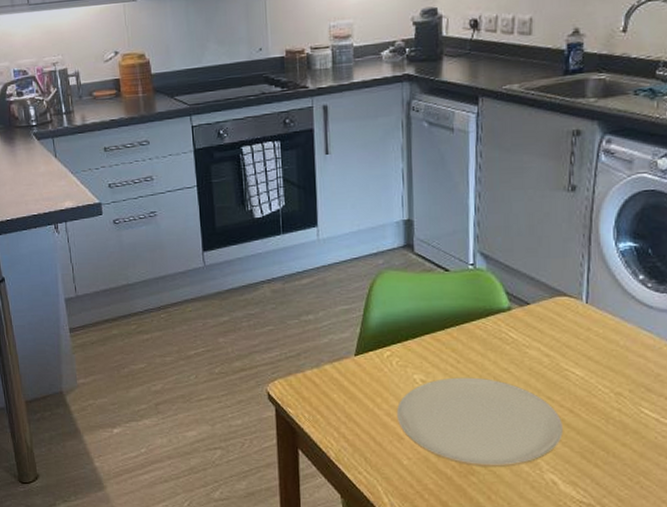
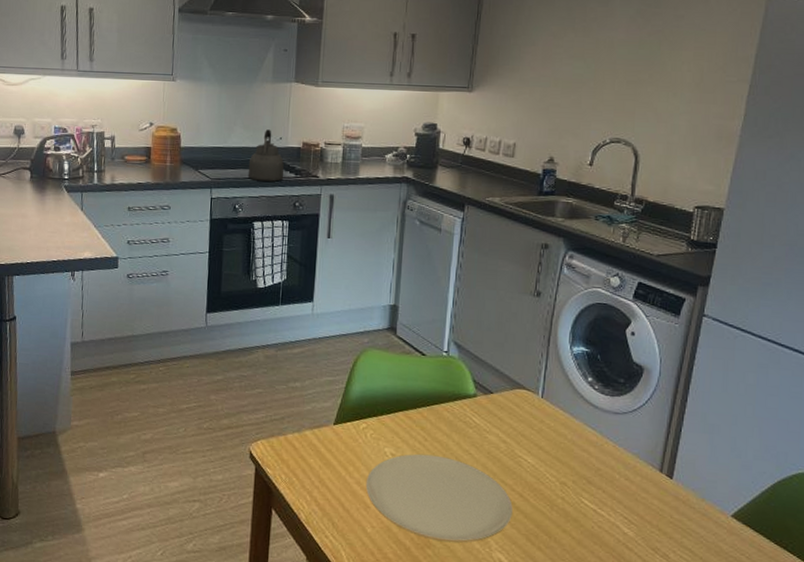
kettle: none [228,41,269,101] -> present [247,129,284,182]

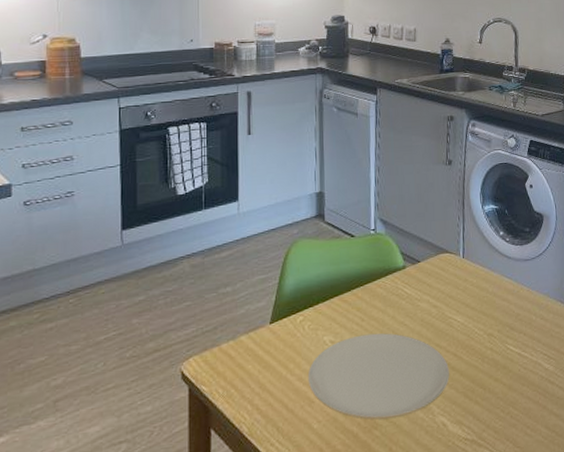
kettle: present [247,129,284,182] -> none [158,33,198,85]

